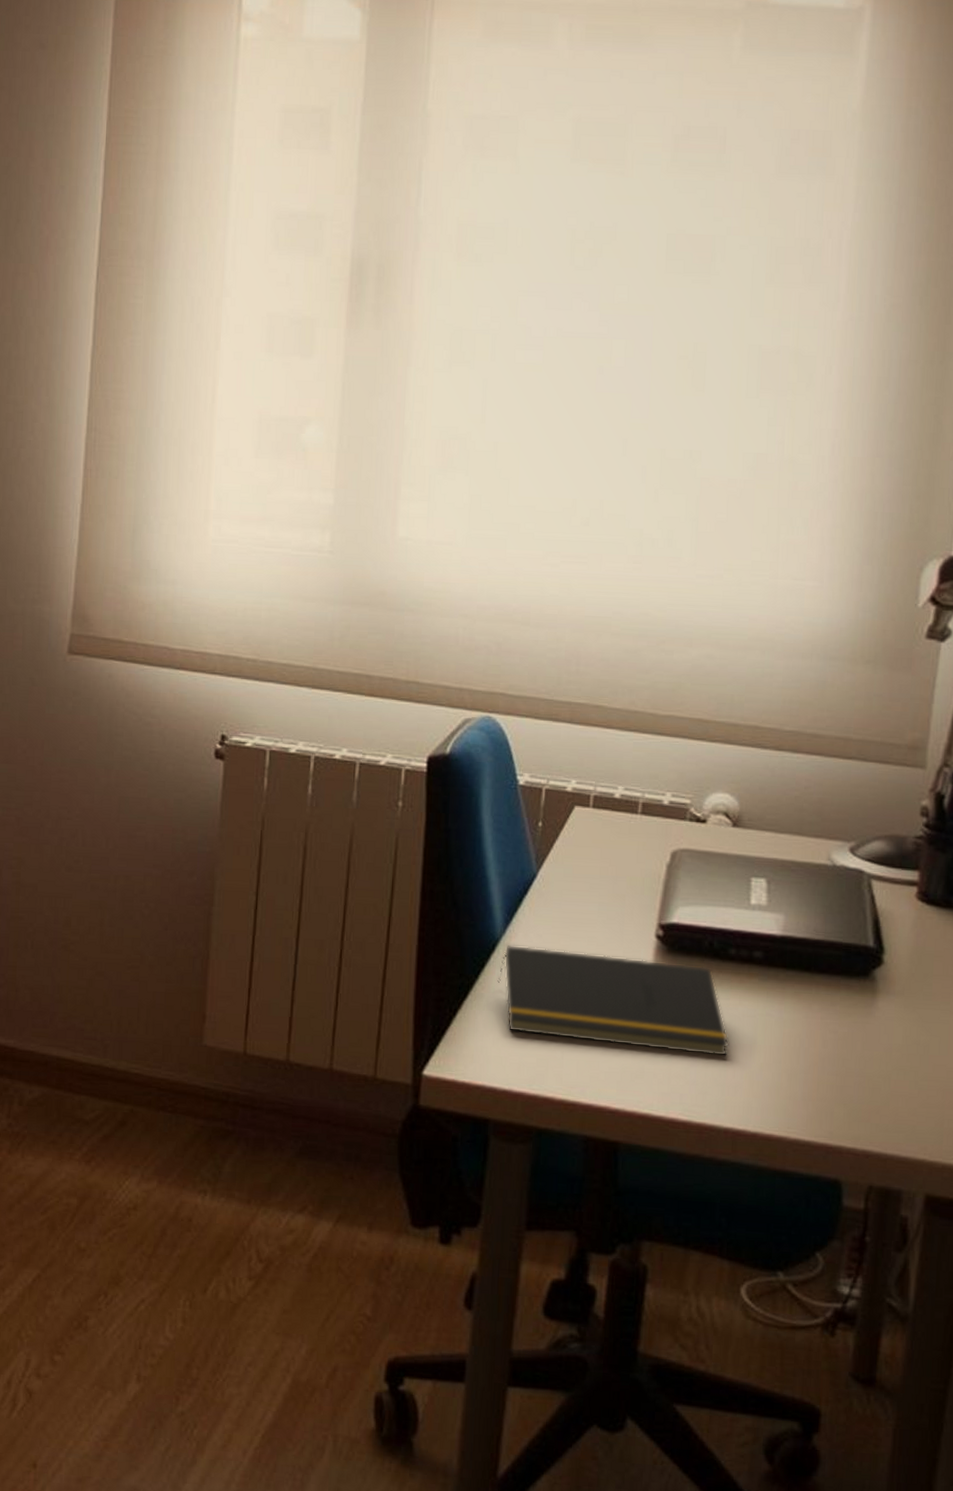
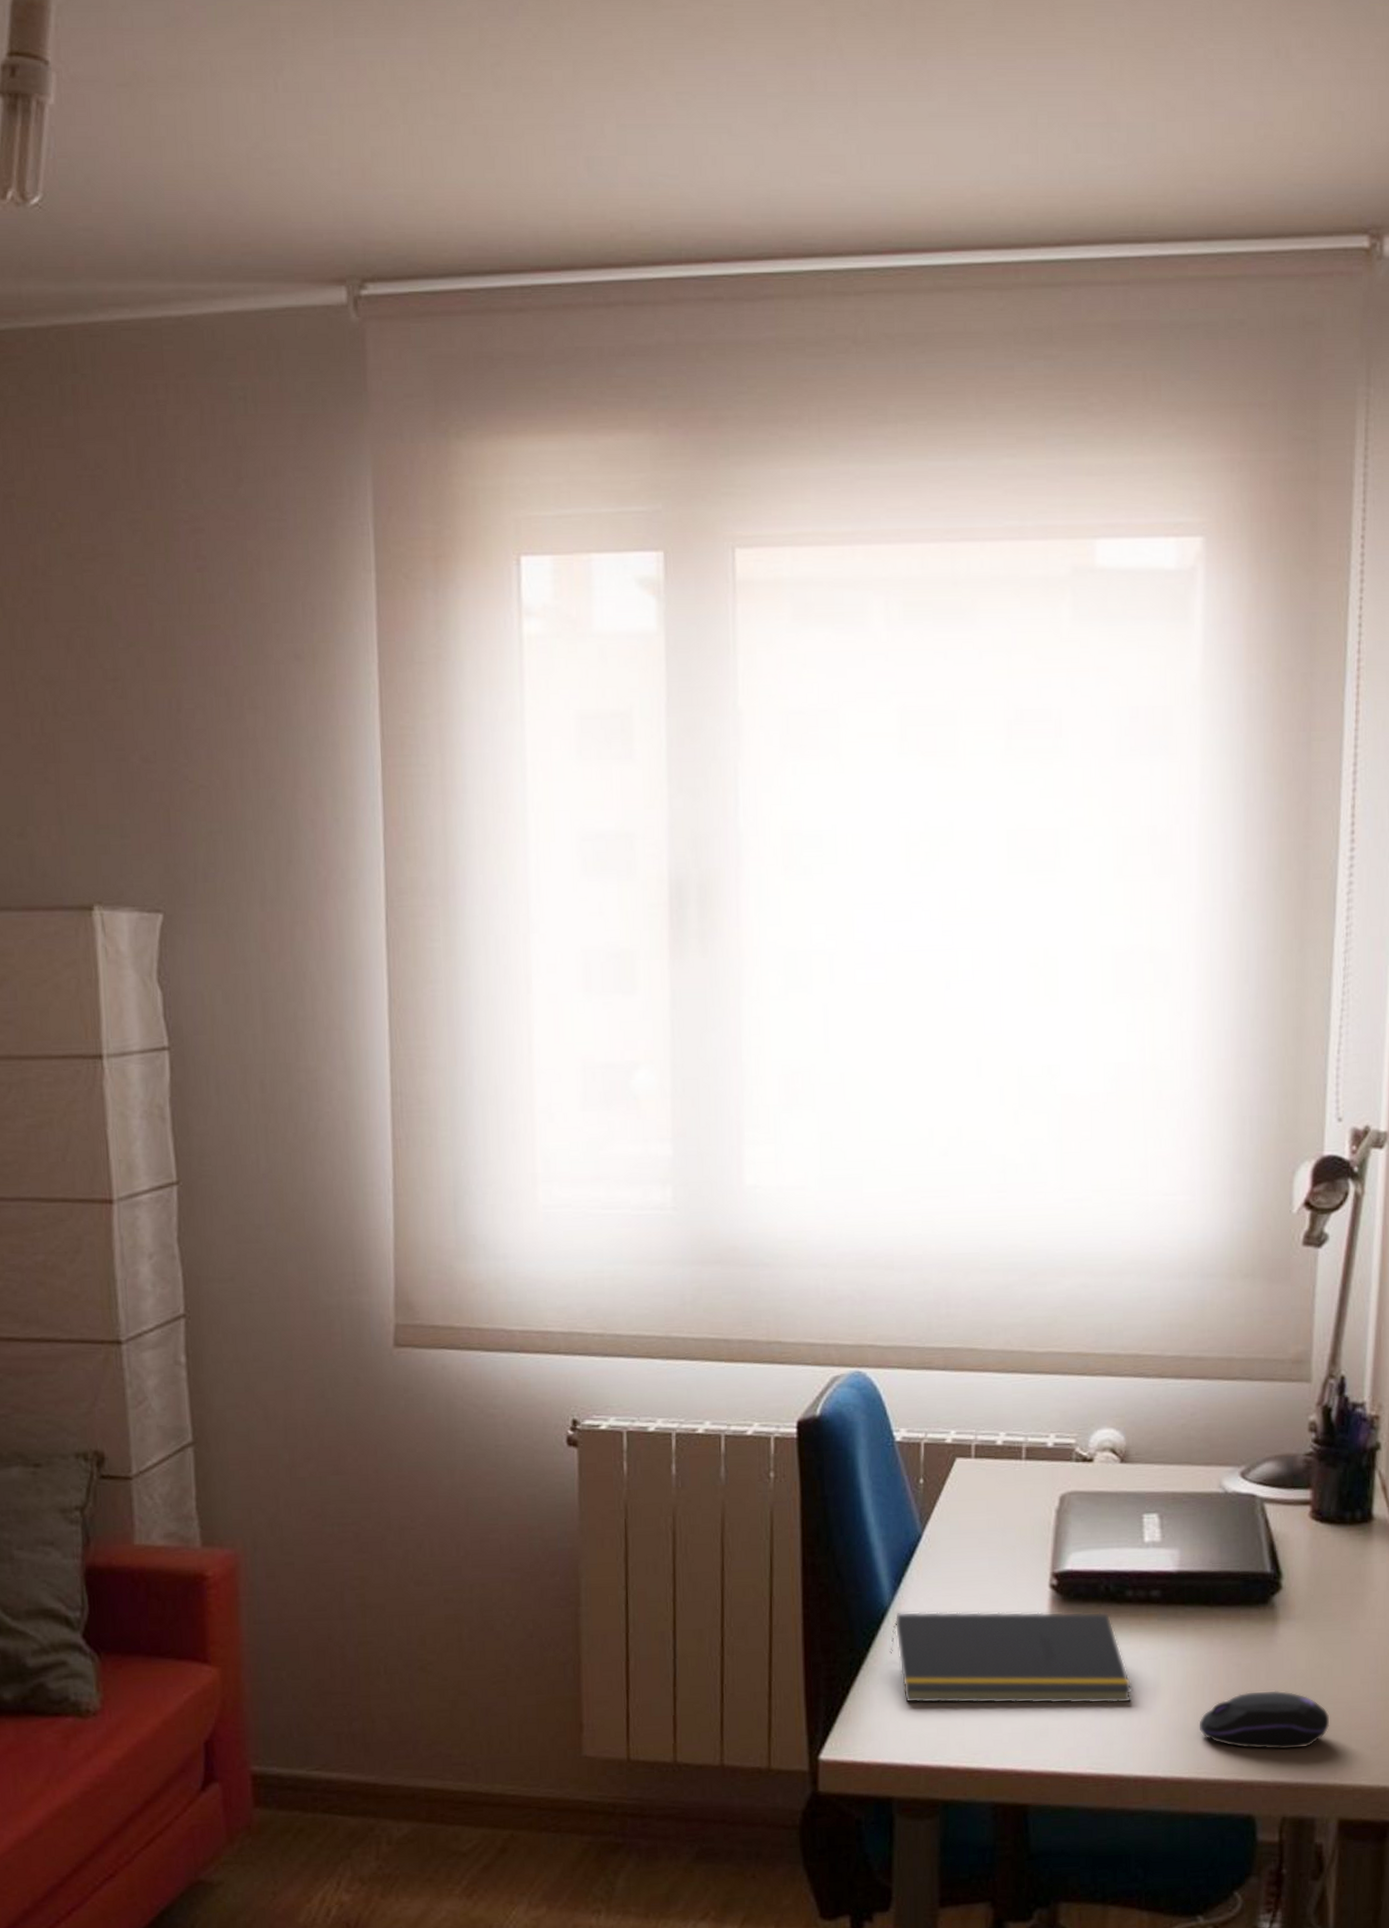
computer mouse: none [792,1060,923,1121] -> present [1199,1690,1330,1750]

